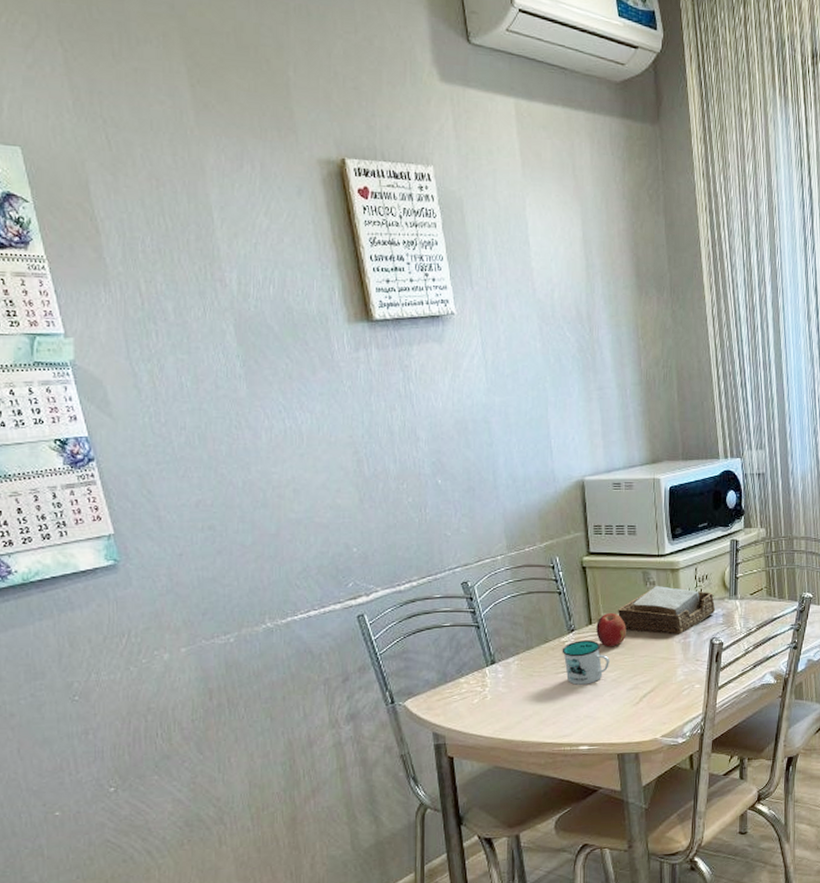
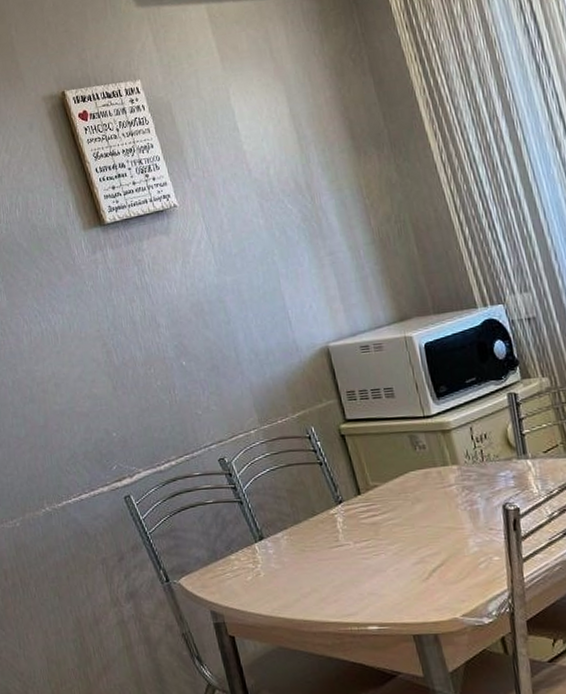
mug: present [562,640,609,685] -> none [332,511,388,560]
fruit: present [596,613,626,647] -> none [366,481,402,518]
napkin holder: present [618,585,716,635] -> none [388,448,503,502]

